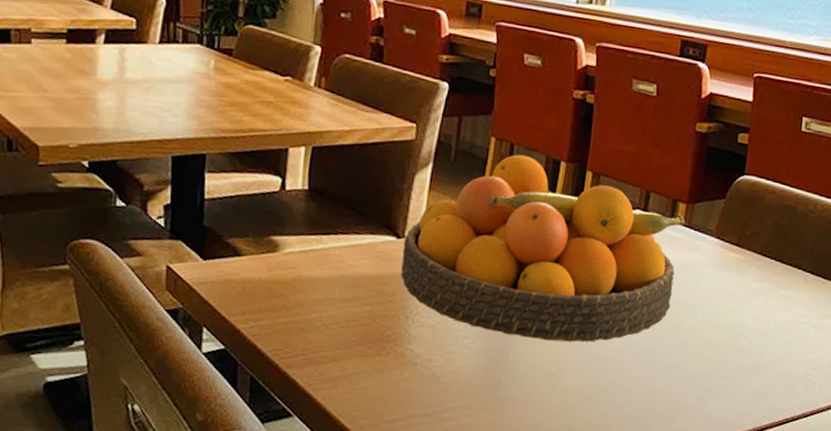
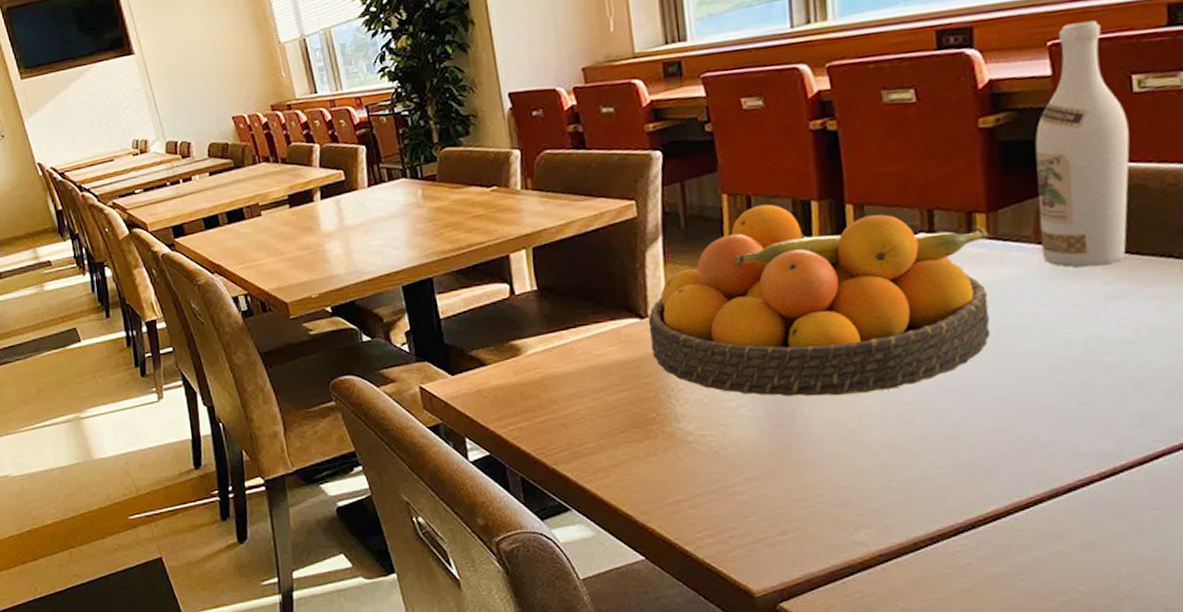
wine bottle: none [718,63,794,266] -> present [1035,20,1130,268]

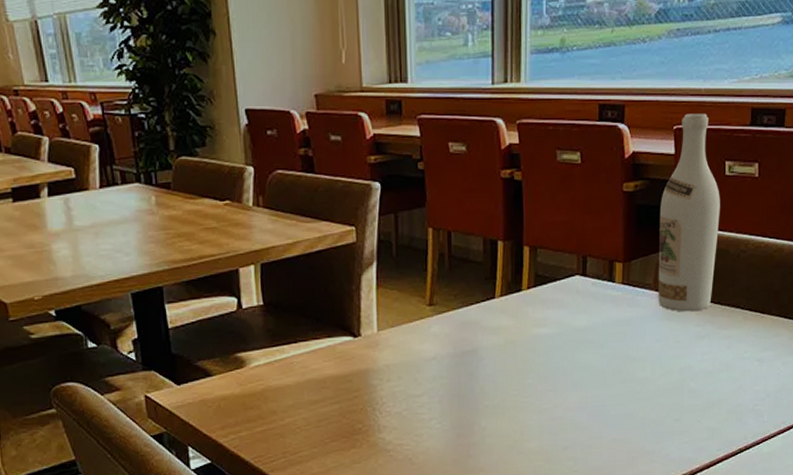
fruit bowl: present [648,204,991,397] -> none [360,240,625,411]

